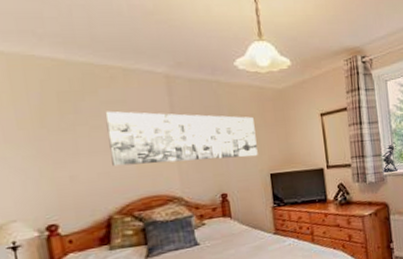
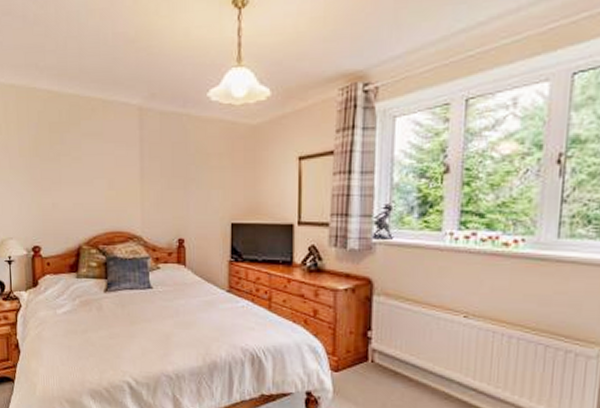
wall art: present [105,111,258,167] -> none [84,143,221,202]

